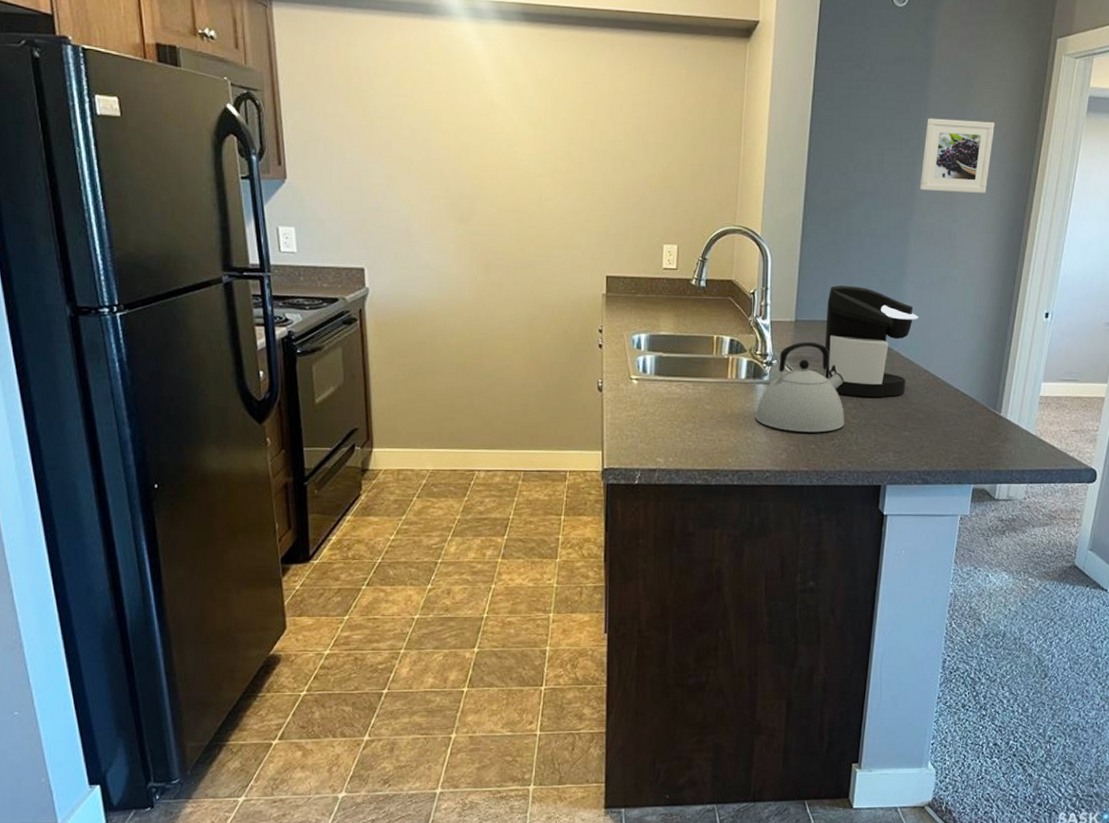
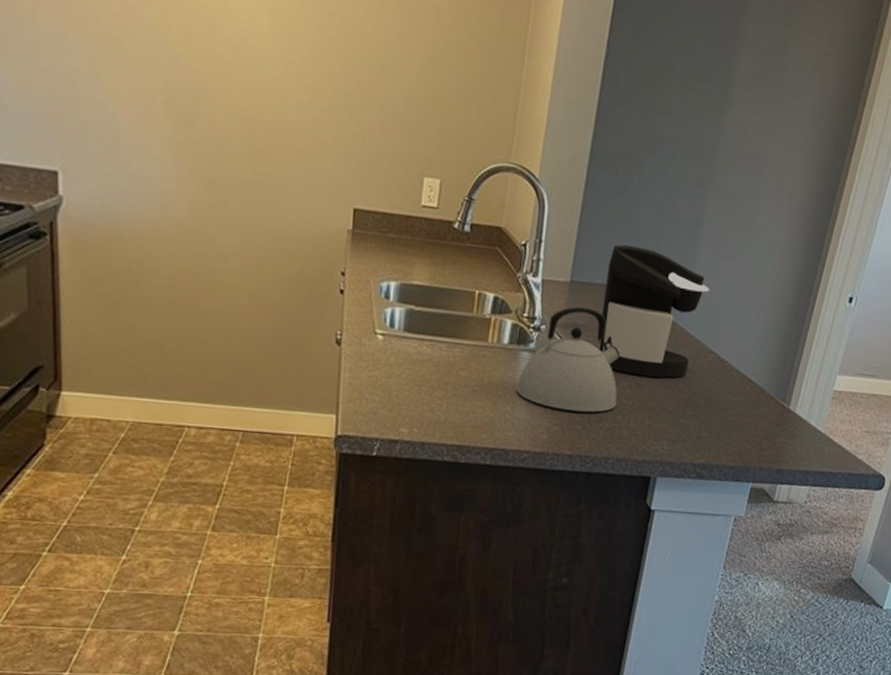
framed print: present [919,118,995,193] -> none [724,56,816,153]

